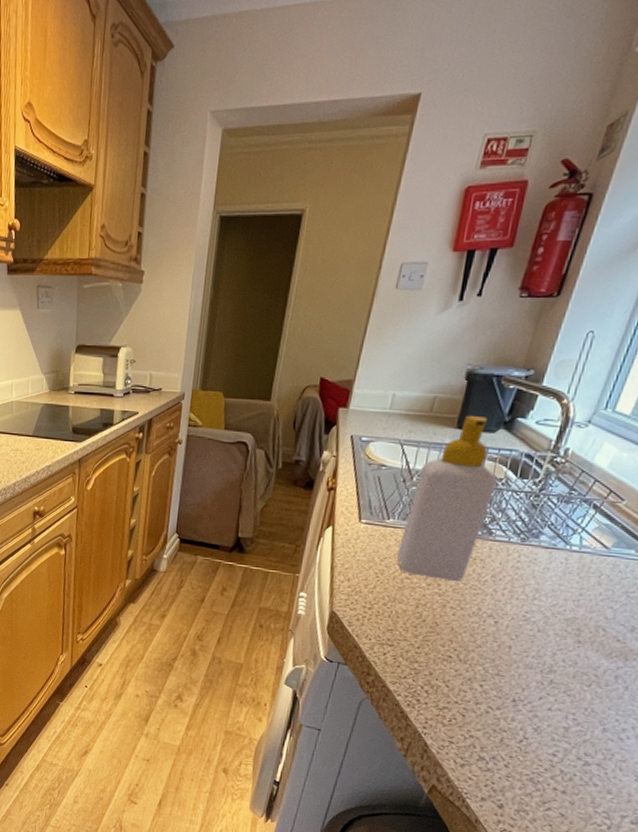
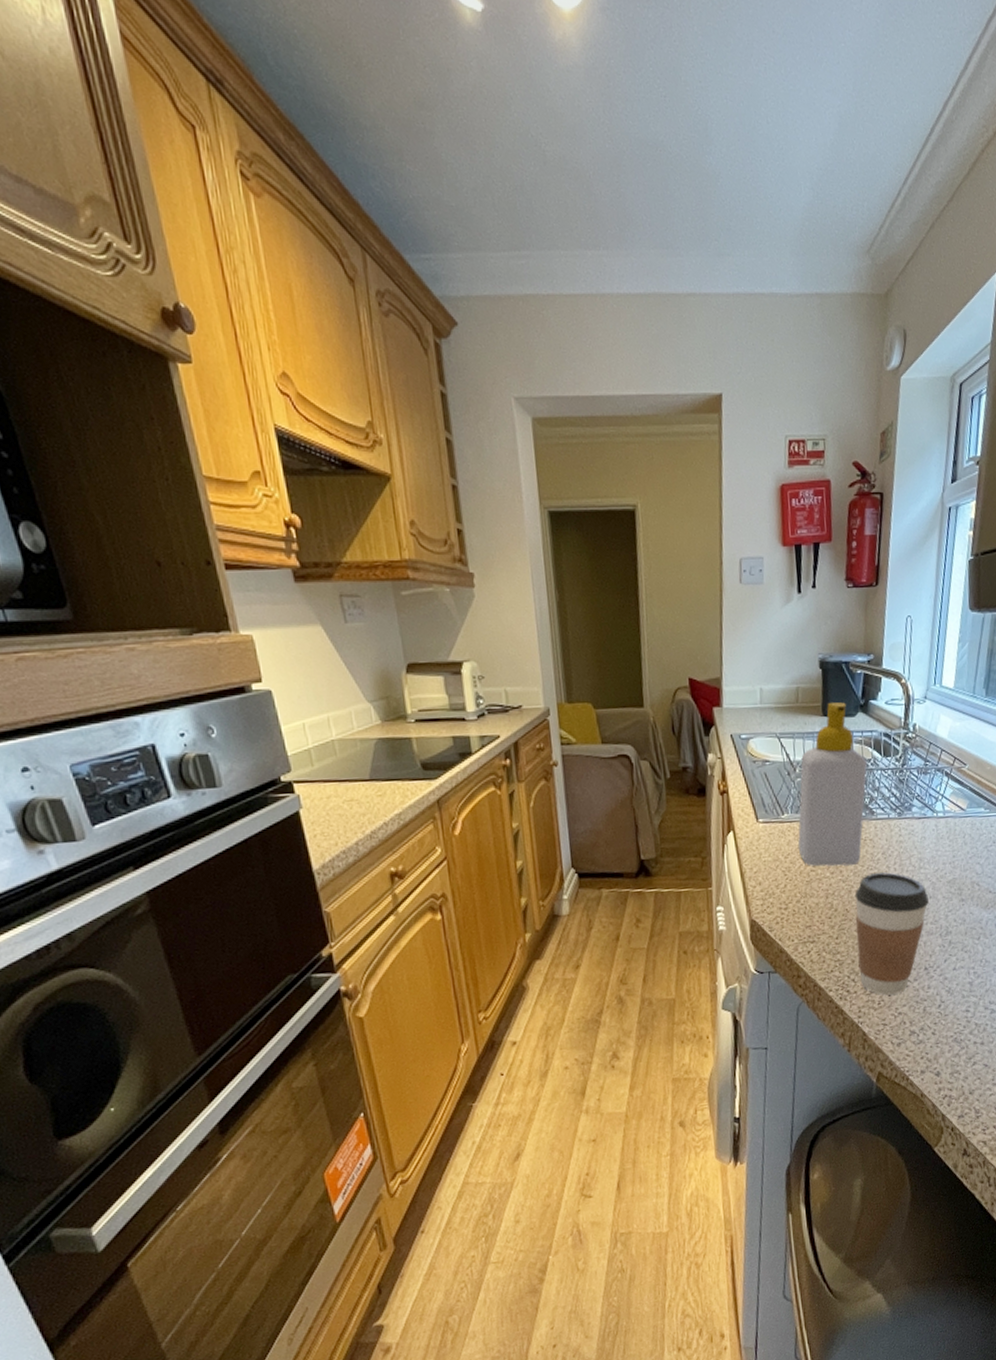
coffee cup: none [434,593,537,717] -> present [854,872,929,996]

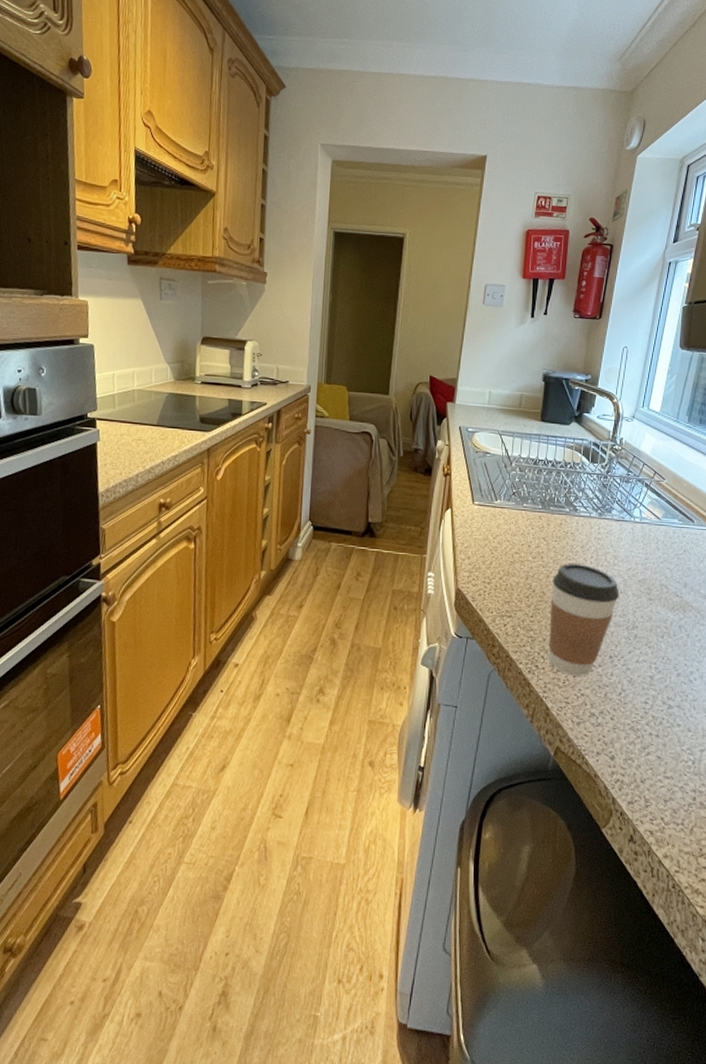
soap bottle: present [797,702,867,866] -> none [506,411,575,553]

